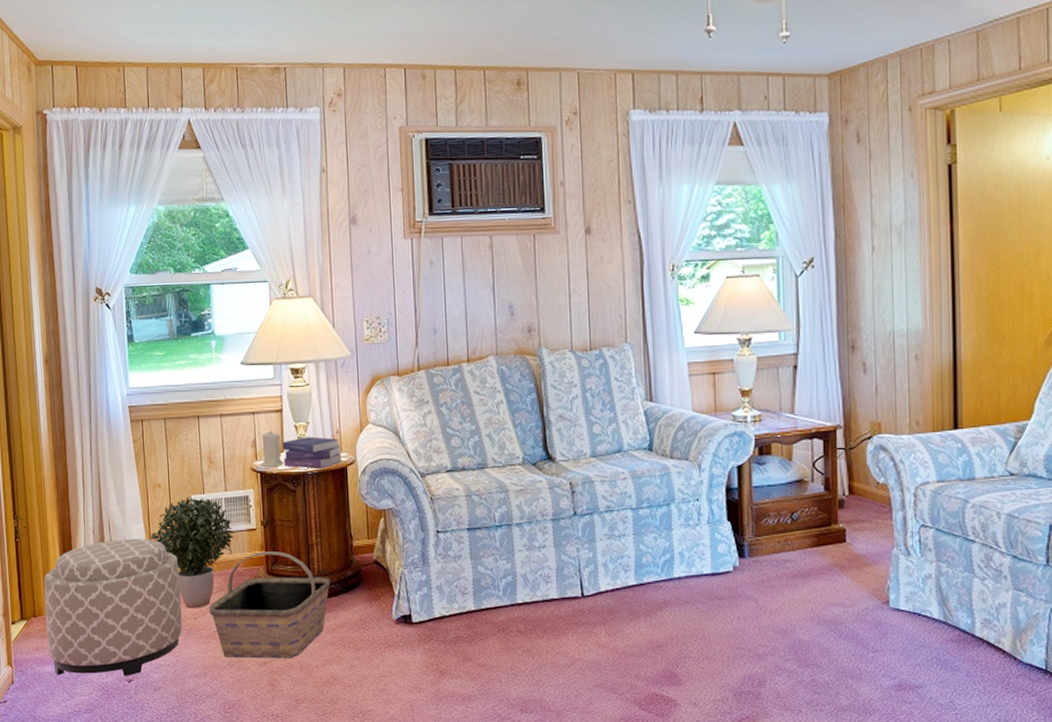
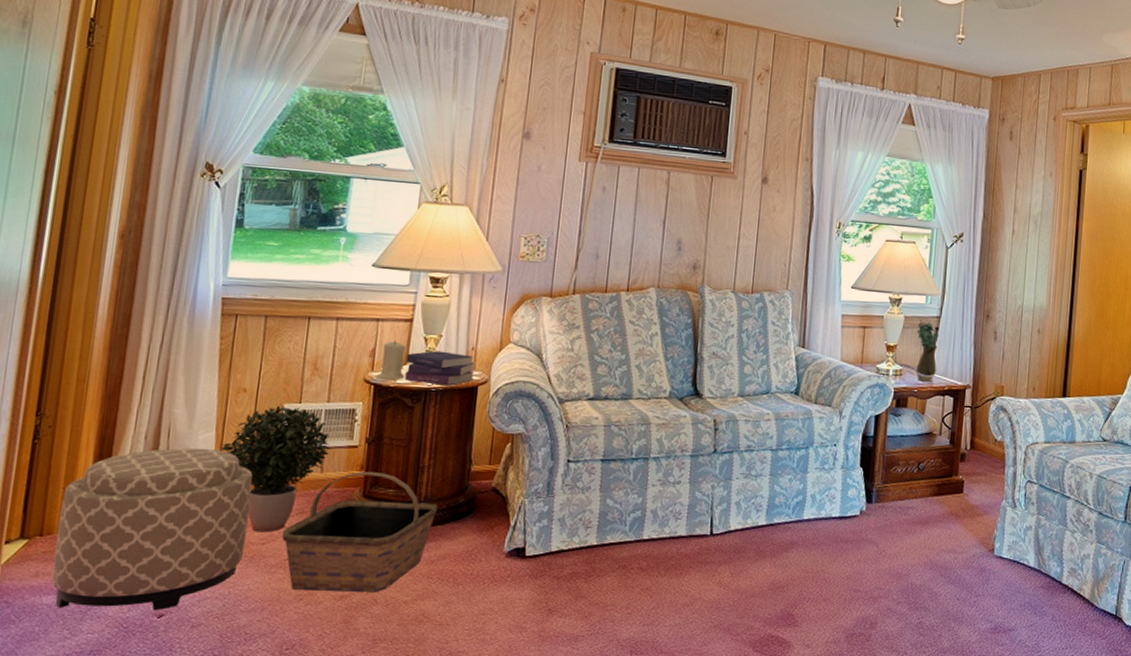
vase: none [772,359,800,427] -> present [915,320,939,383]

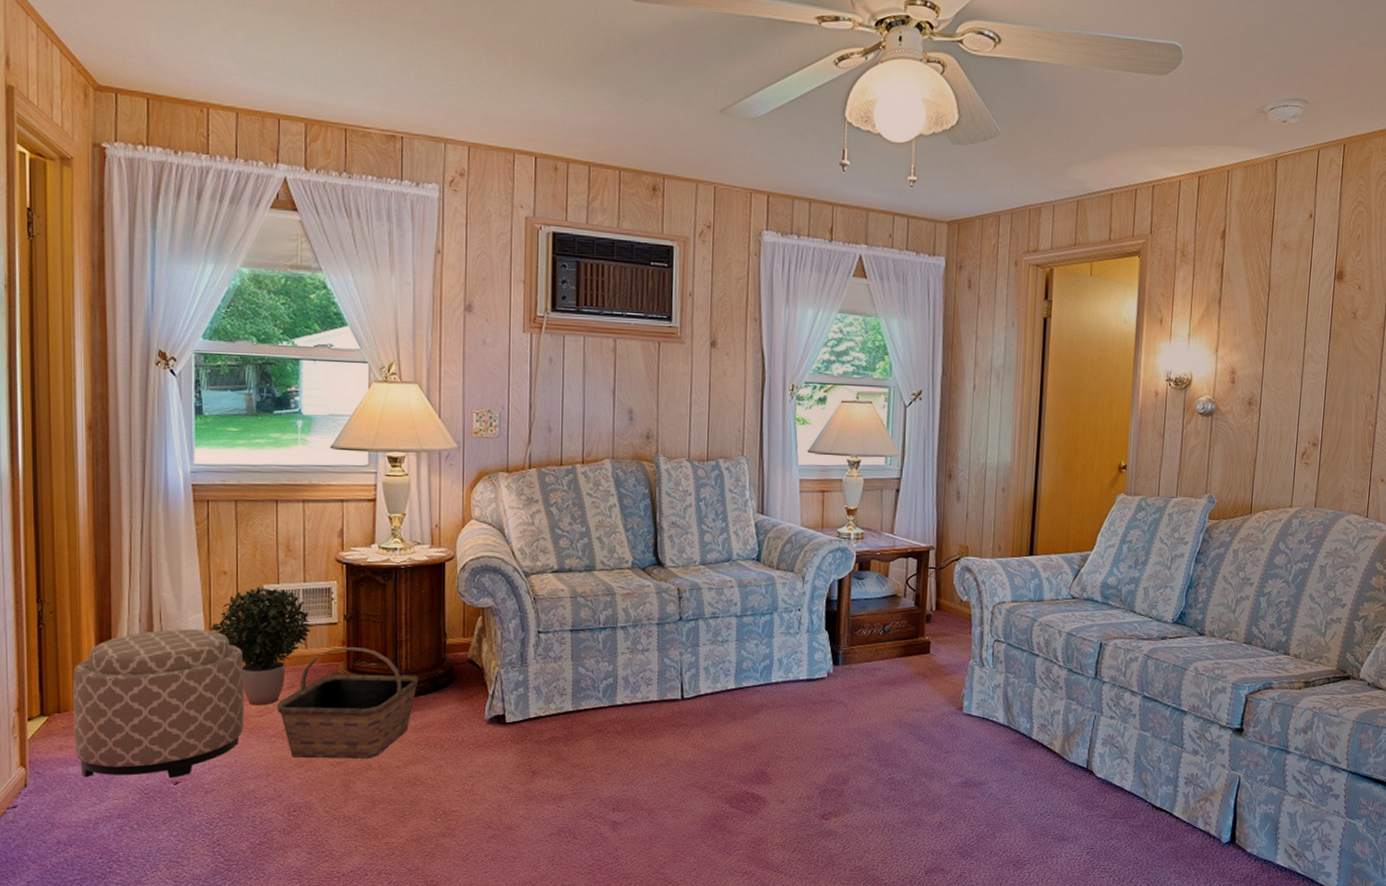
candle: present [375,341,406,381] -> none [346,521,374,560]
book: present [405,350,474,386] -> none [373,529,440,563]
vase: present [915,320,939,383] -> none [877,482,900,546]

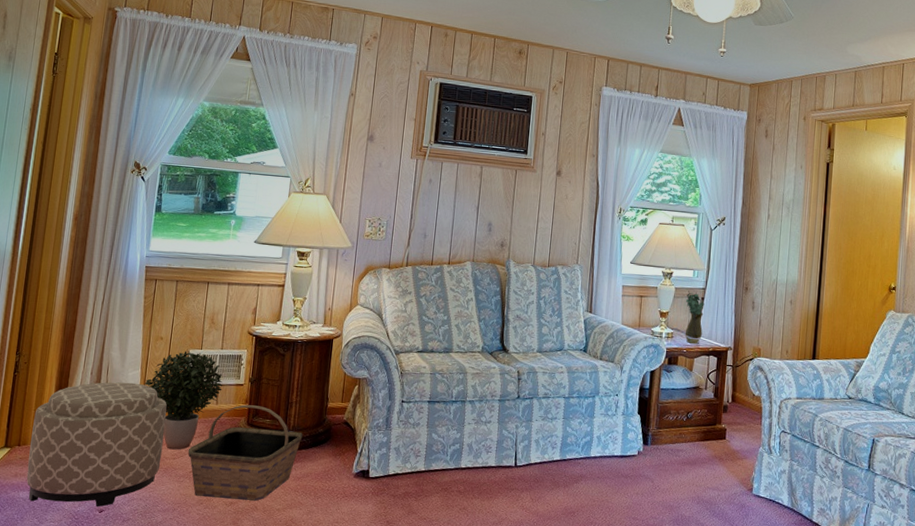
vase: none [877,482,900,546] -> present [685,291,705,345]

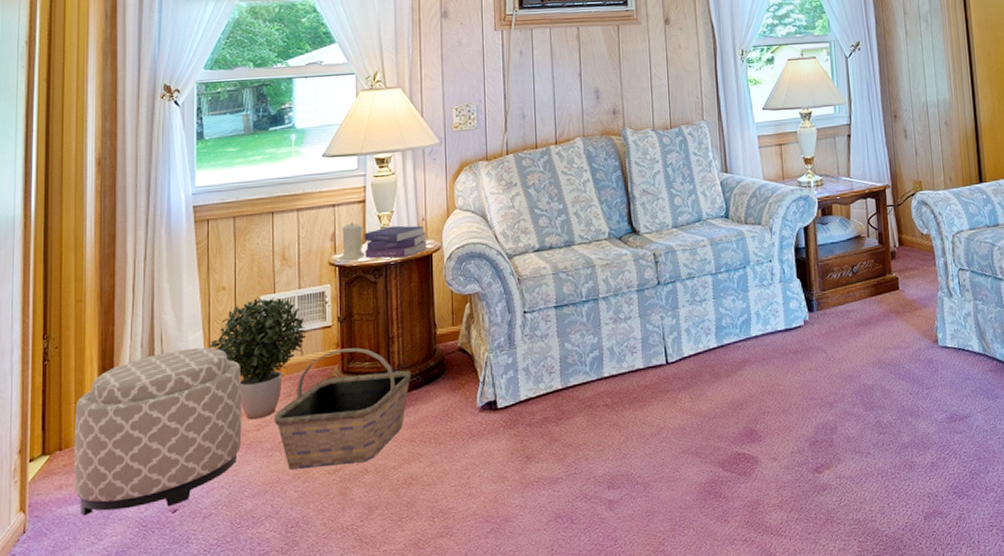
candle: none [257,302,279,333] -> present [339,223,365,261]
book: none [278,310,330,338] -> present [364,225,427,258]
vase: present [685,291,705,345] -> none [830,129,855,189]

